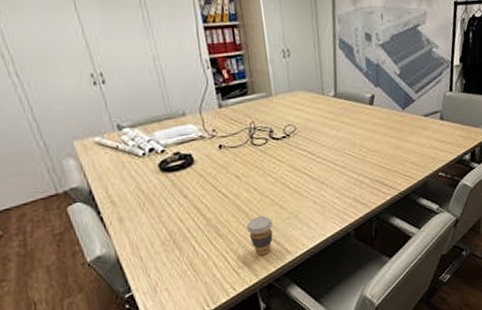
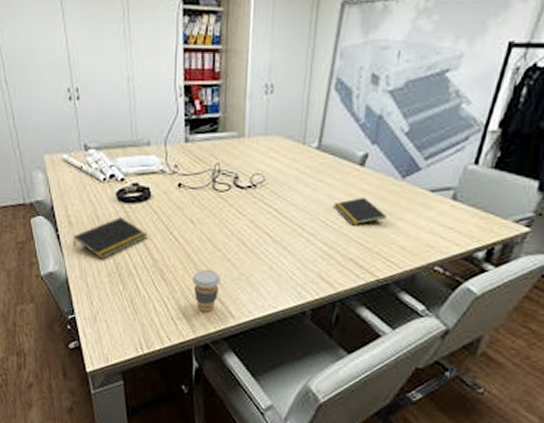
notepad: none [119,186,197,231] -> present [74,217,148,260]
notepad: none [356,130,397,154] -> present [333,198,387,226]

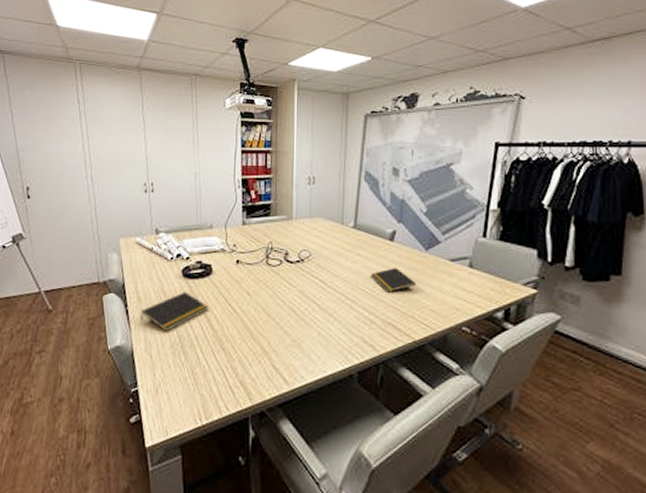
coffee cup: present [192,270,221,313] -> none [249,338,275,380]

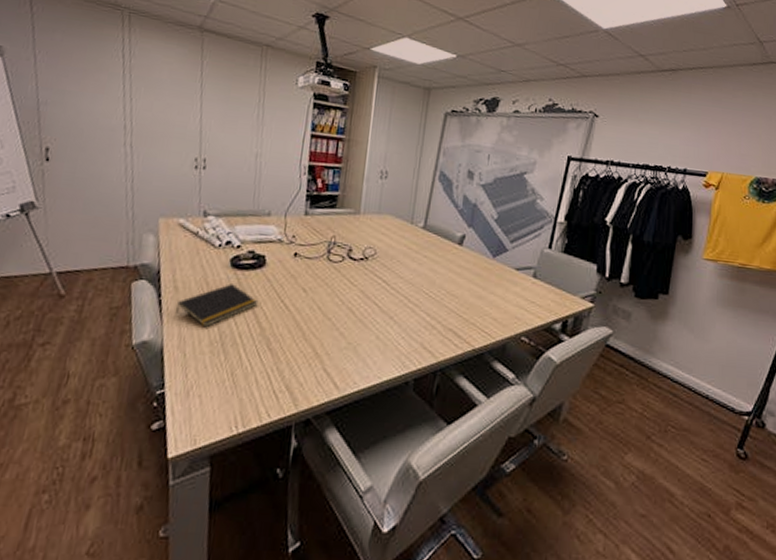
notepad: present [371,268,416,293] -> none [436,273,481,298]

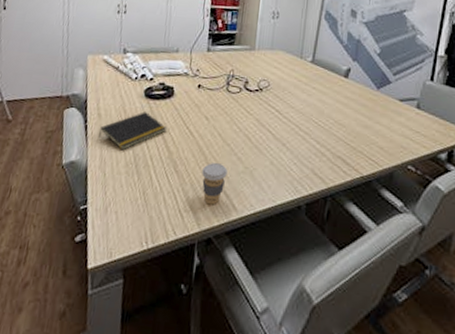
coffee cup: none [299,339,328,384] -> present [202,163,228,205]

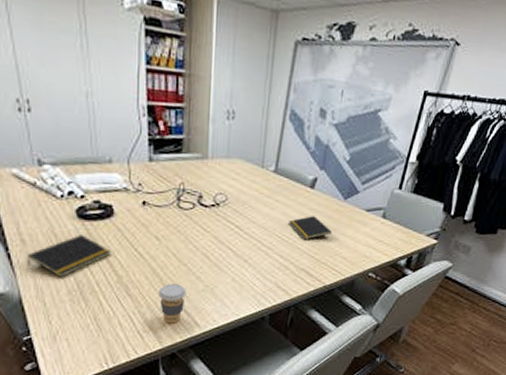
notepad: none [324,103,367,127] -> present [288,216,332,240]

